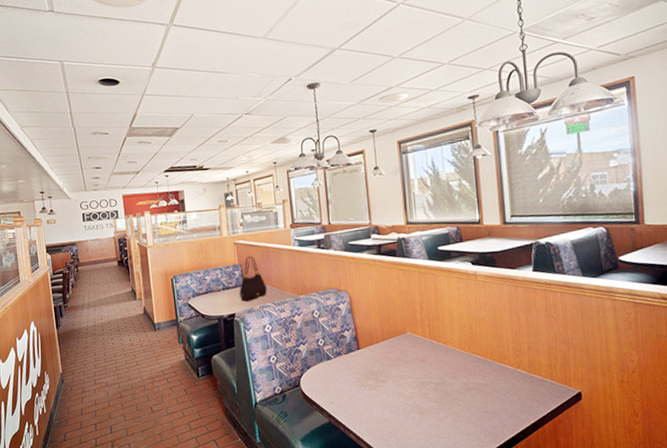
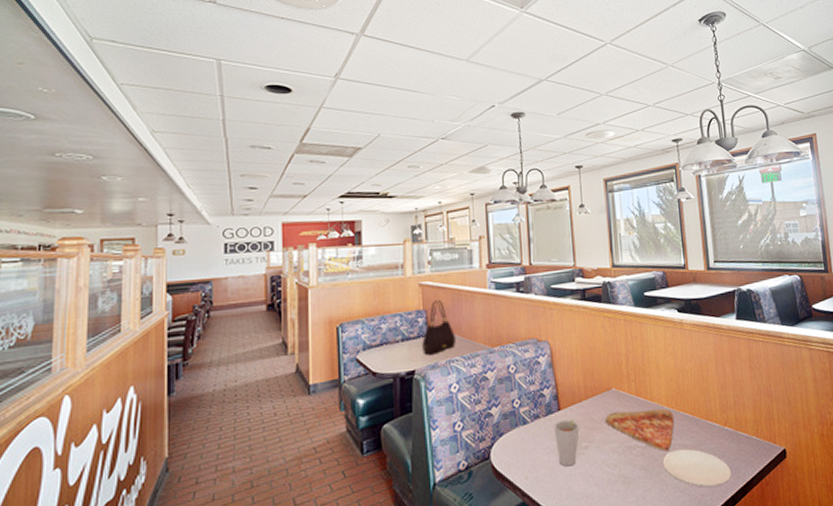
cup: none [354,357,378,396] -> present [553,419,580,467]
pizza slice: none [400,351,467,388] -> present [604,408,674,452]
plate: none [455,387,523,421] -> present [662,448,731,488]

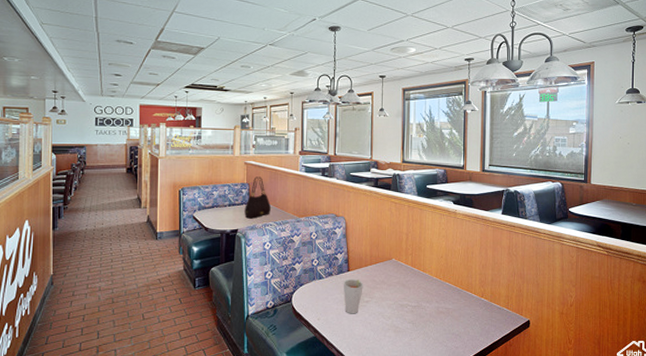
pizza slice: present [604,408,674,452] -> none [384,277,441,311]
plate: present [662,448,731,488] -> none [427,311,482,343]

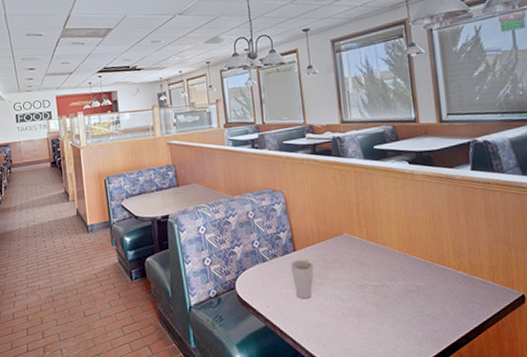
handbag: present [244,176,271,219] -> none [173,156,201,203]

